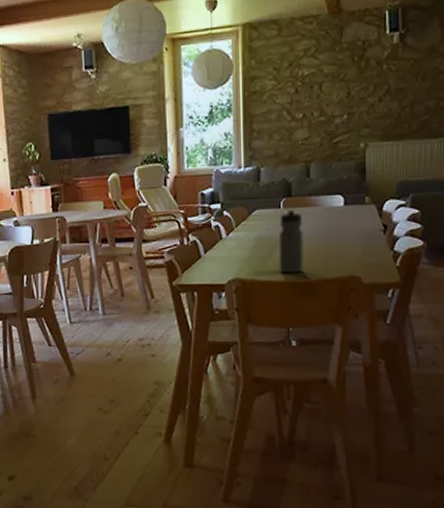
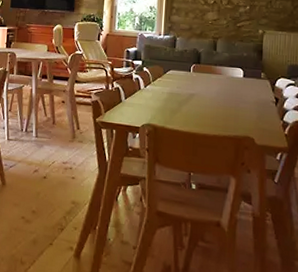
water bottle: present [278,209,304,274] -> none [185,74,208,127]

